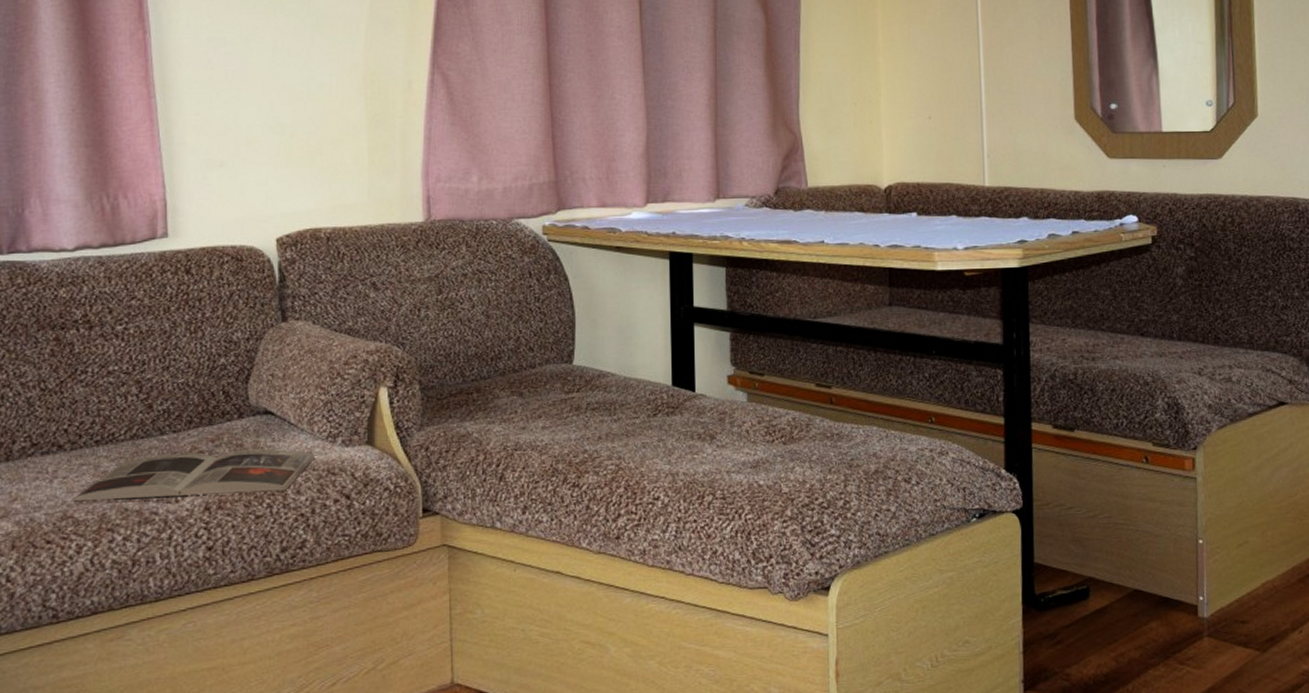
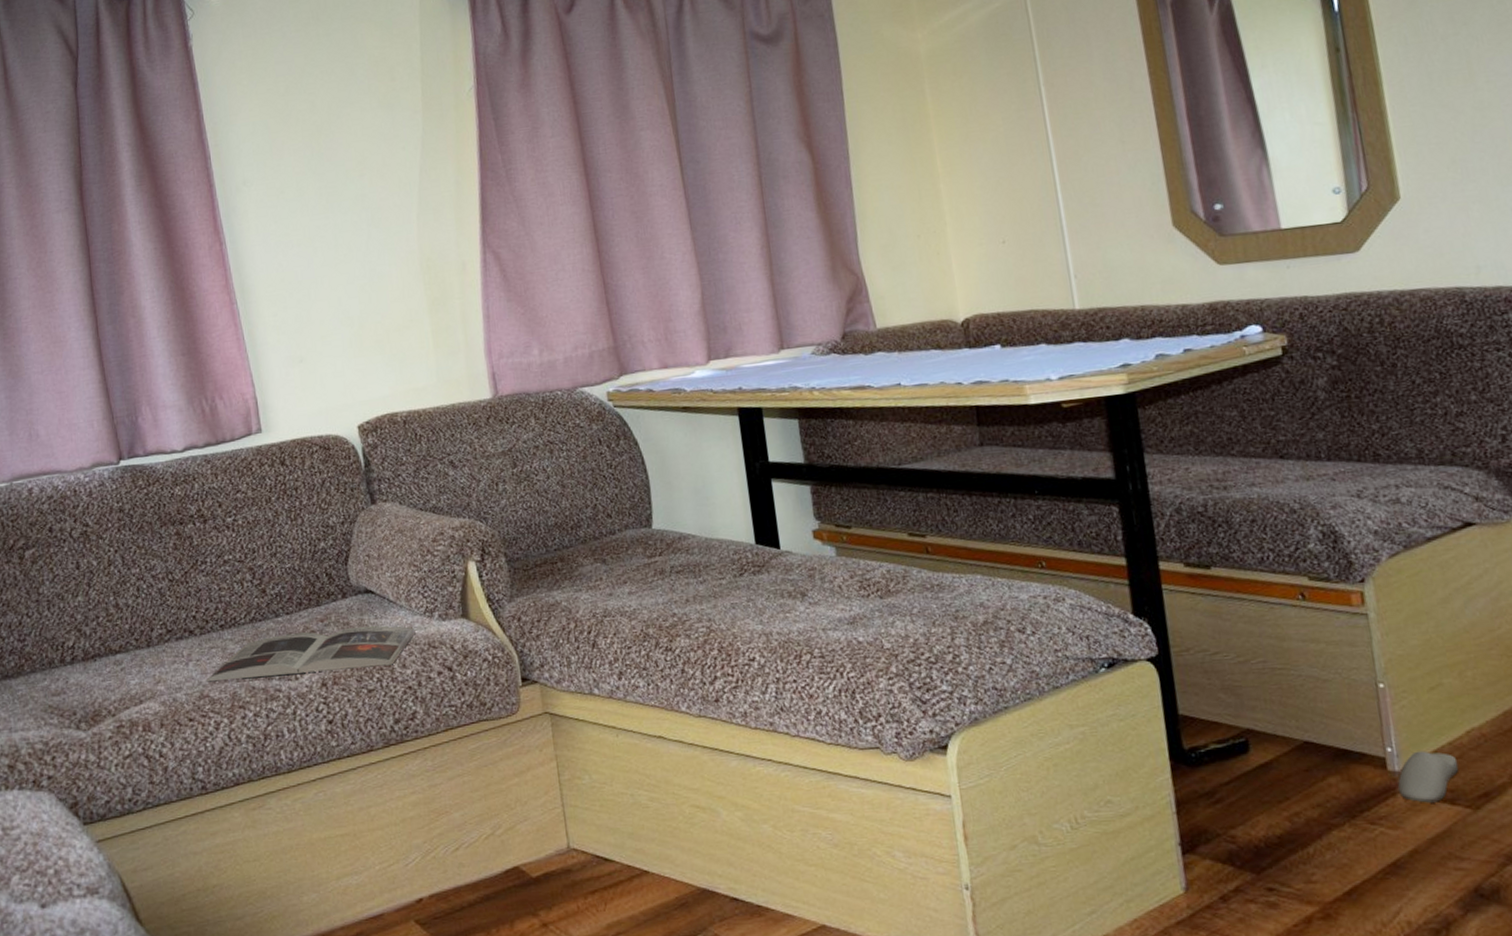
slippers: none [1205,600,1254,646] -> present [1398,750,1459,803]

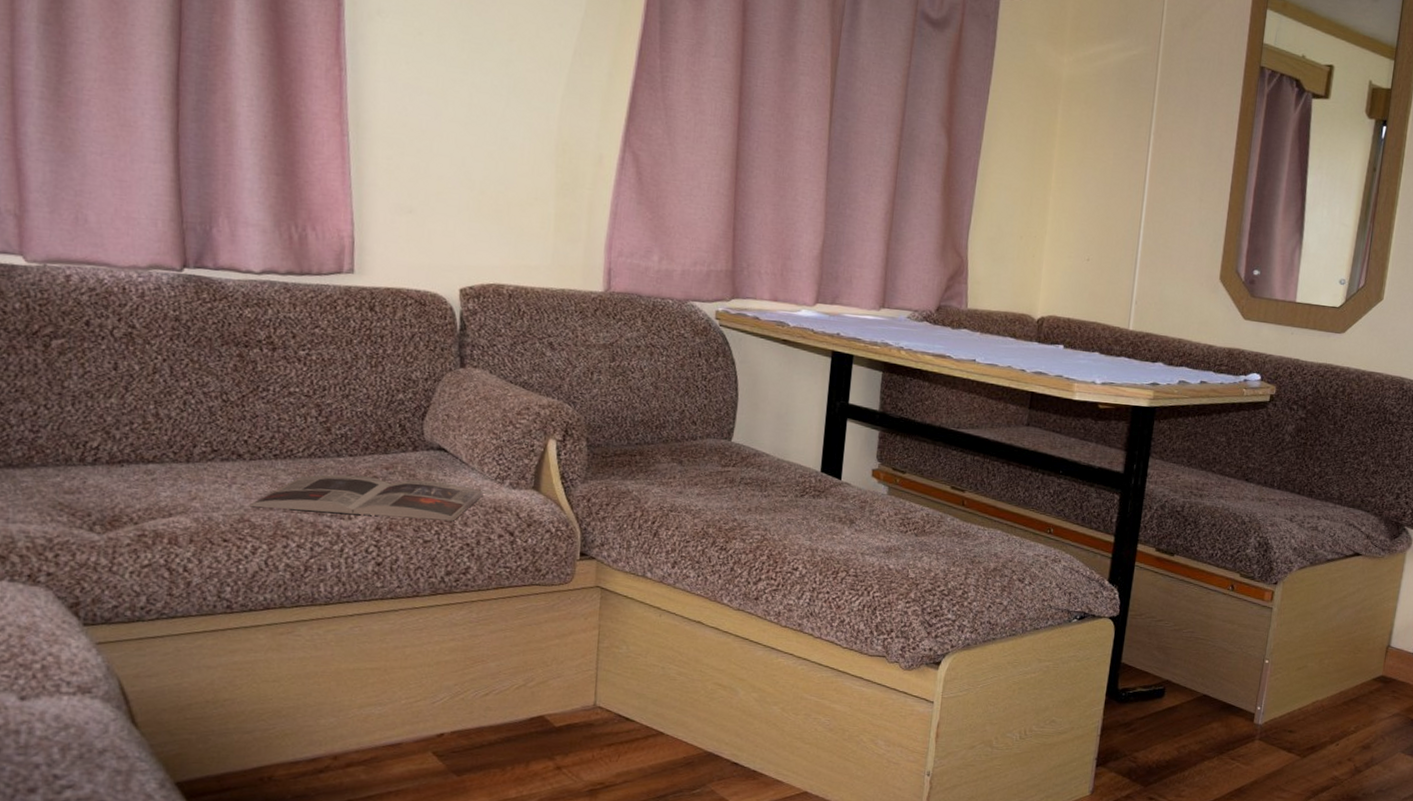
slippers: present [1398,750,1459,803] -> none [1257,712,1301,749]

